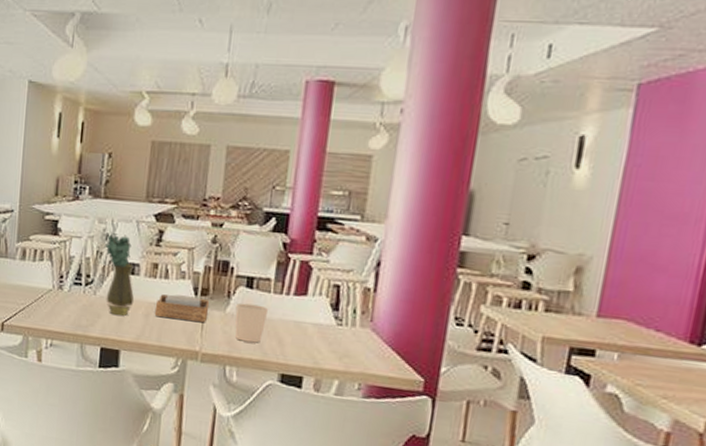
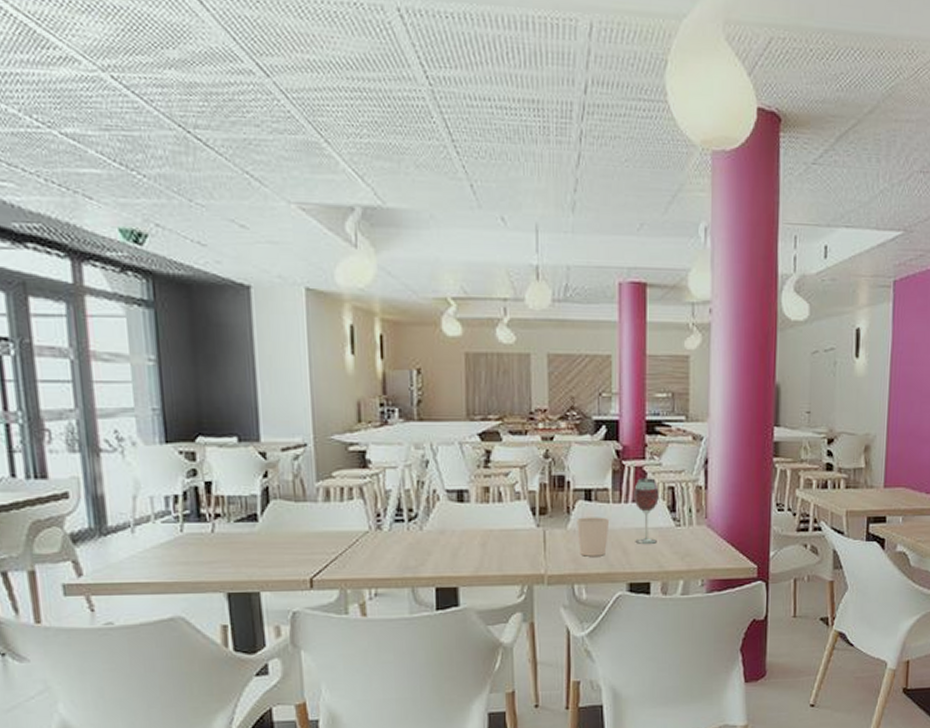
vase: present [104,231,135,316] -> none [425,457,468,549]
napkin holder: present [154,294,210,323] -> none [491,517,550,545]
wineglass: none [293,272,324,339] -> present [634,478,659,544]

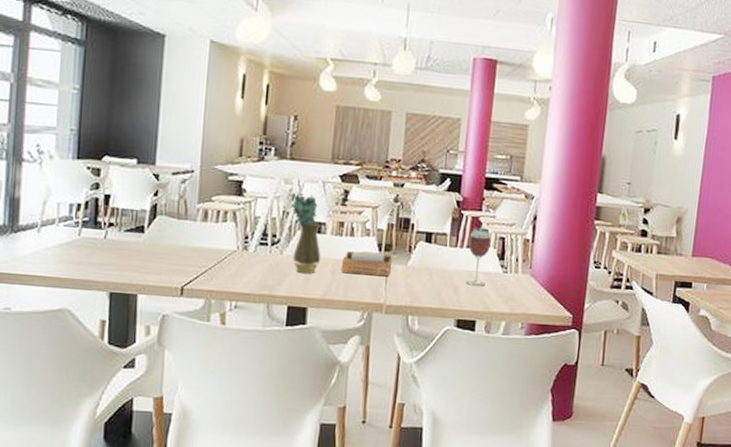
vase: none [425,457,468,549] -> present [290,192,322,274]
napkin holder: none [491,517,550,545] -> present [341,251,393,277]
dixie cup: present [577,517,610,557] -> none [416,256,446,293]

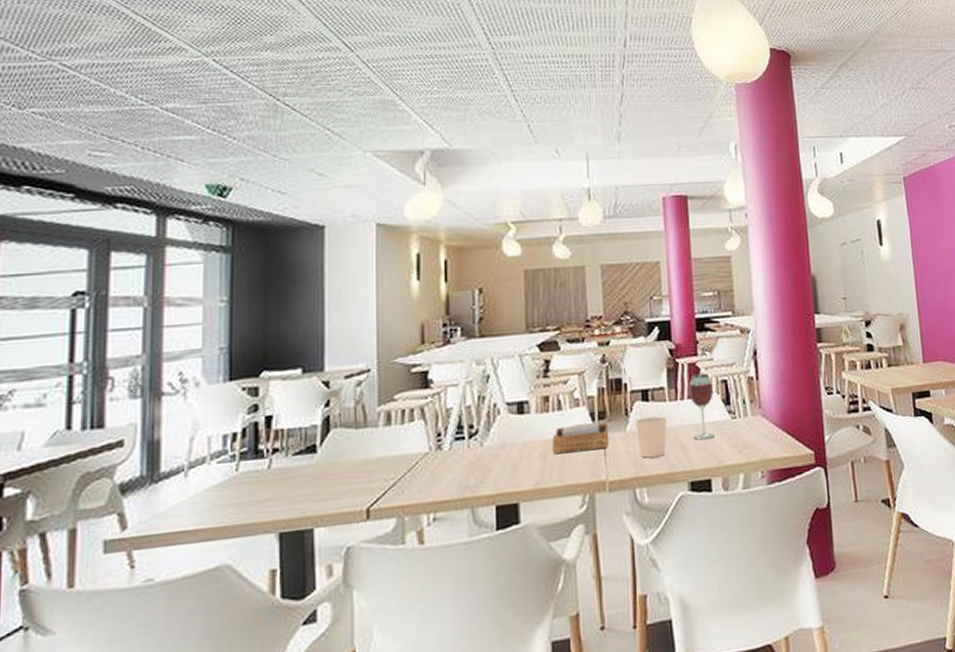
vase: present [290,192,322,274] -> none [486,372,528,464]
dixie cup: none [416,256,446,293] -> present [635,416,668,458]

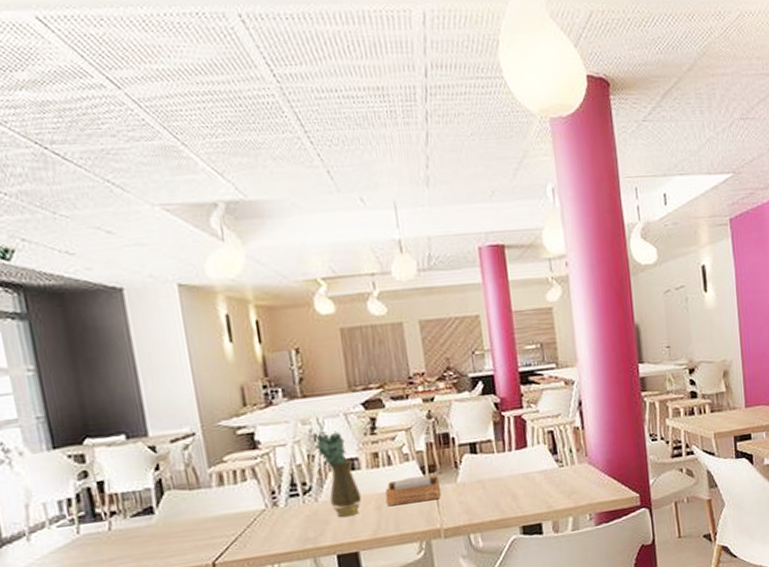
vase: none [486,372,528,464] -> present [314,430,362,517]
dixie cup: present [635,416,668,458] -> none [465,467,497,507]
wineglass: present [689,373,715,440] -> none [516,425,543,489]

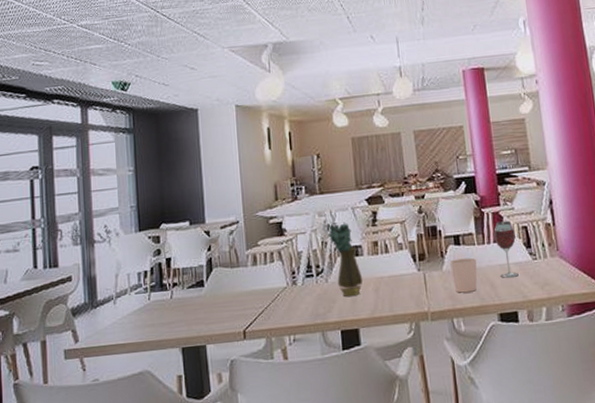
napkin holder: present [385,475,441,507] -> none [382,263,429,290]
dixie cup: none [465,467,497,507] -> present [450,257,477,293]
wineglass: none [516,425,543,489] -> present [494,220,519,278]

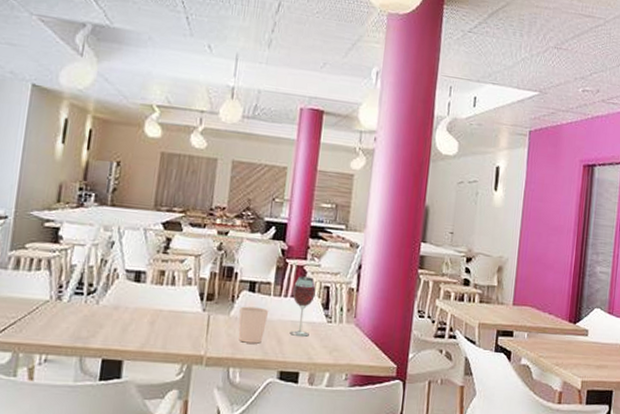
vase: present [327,222,363,297] -> none [109,239,140,324]

